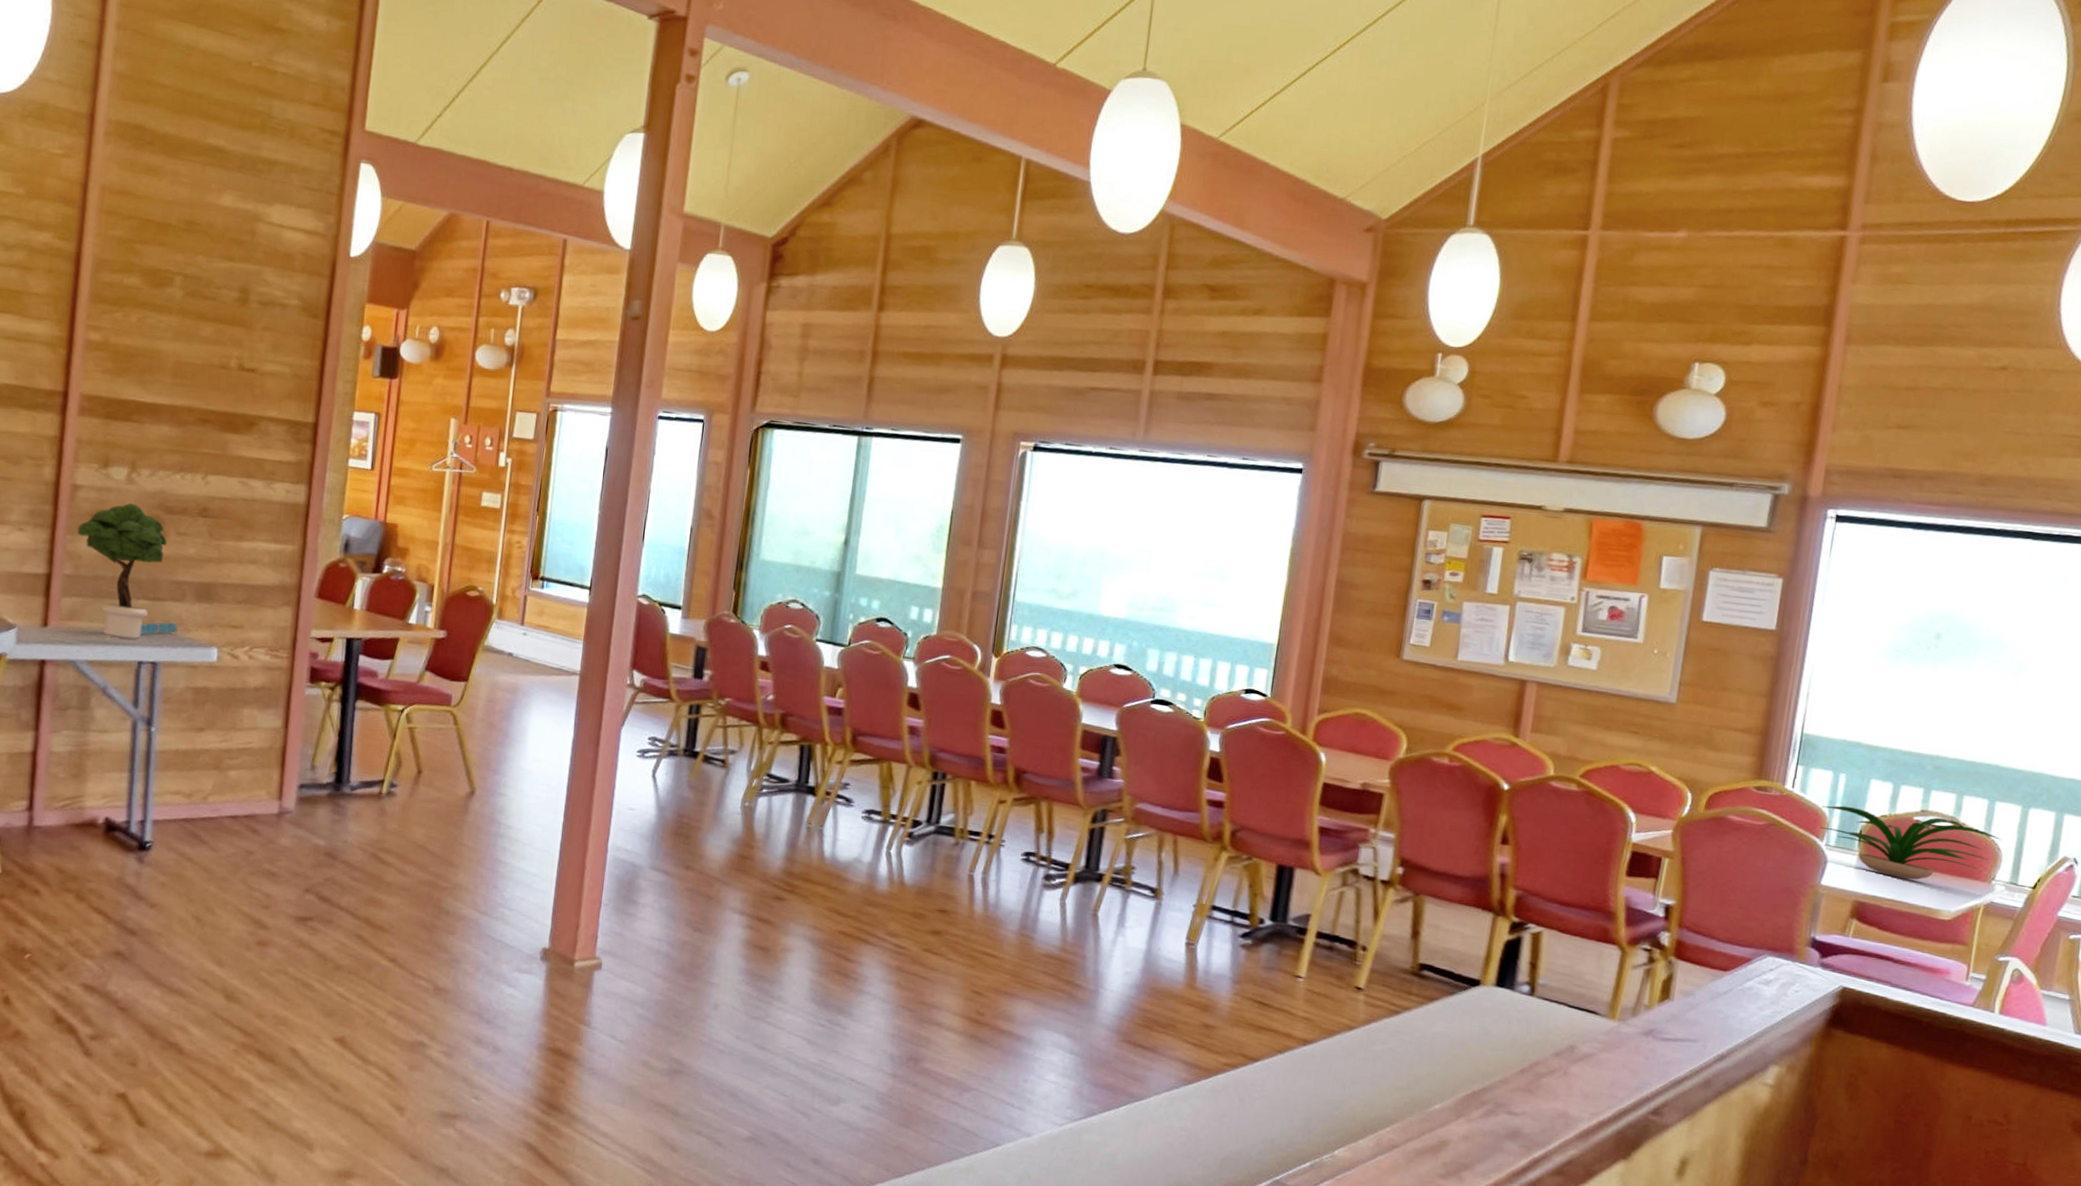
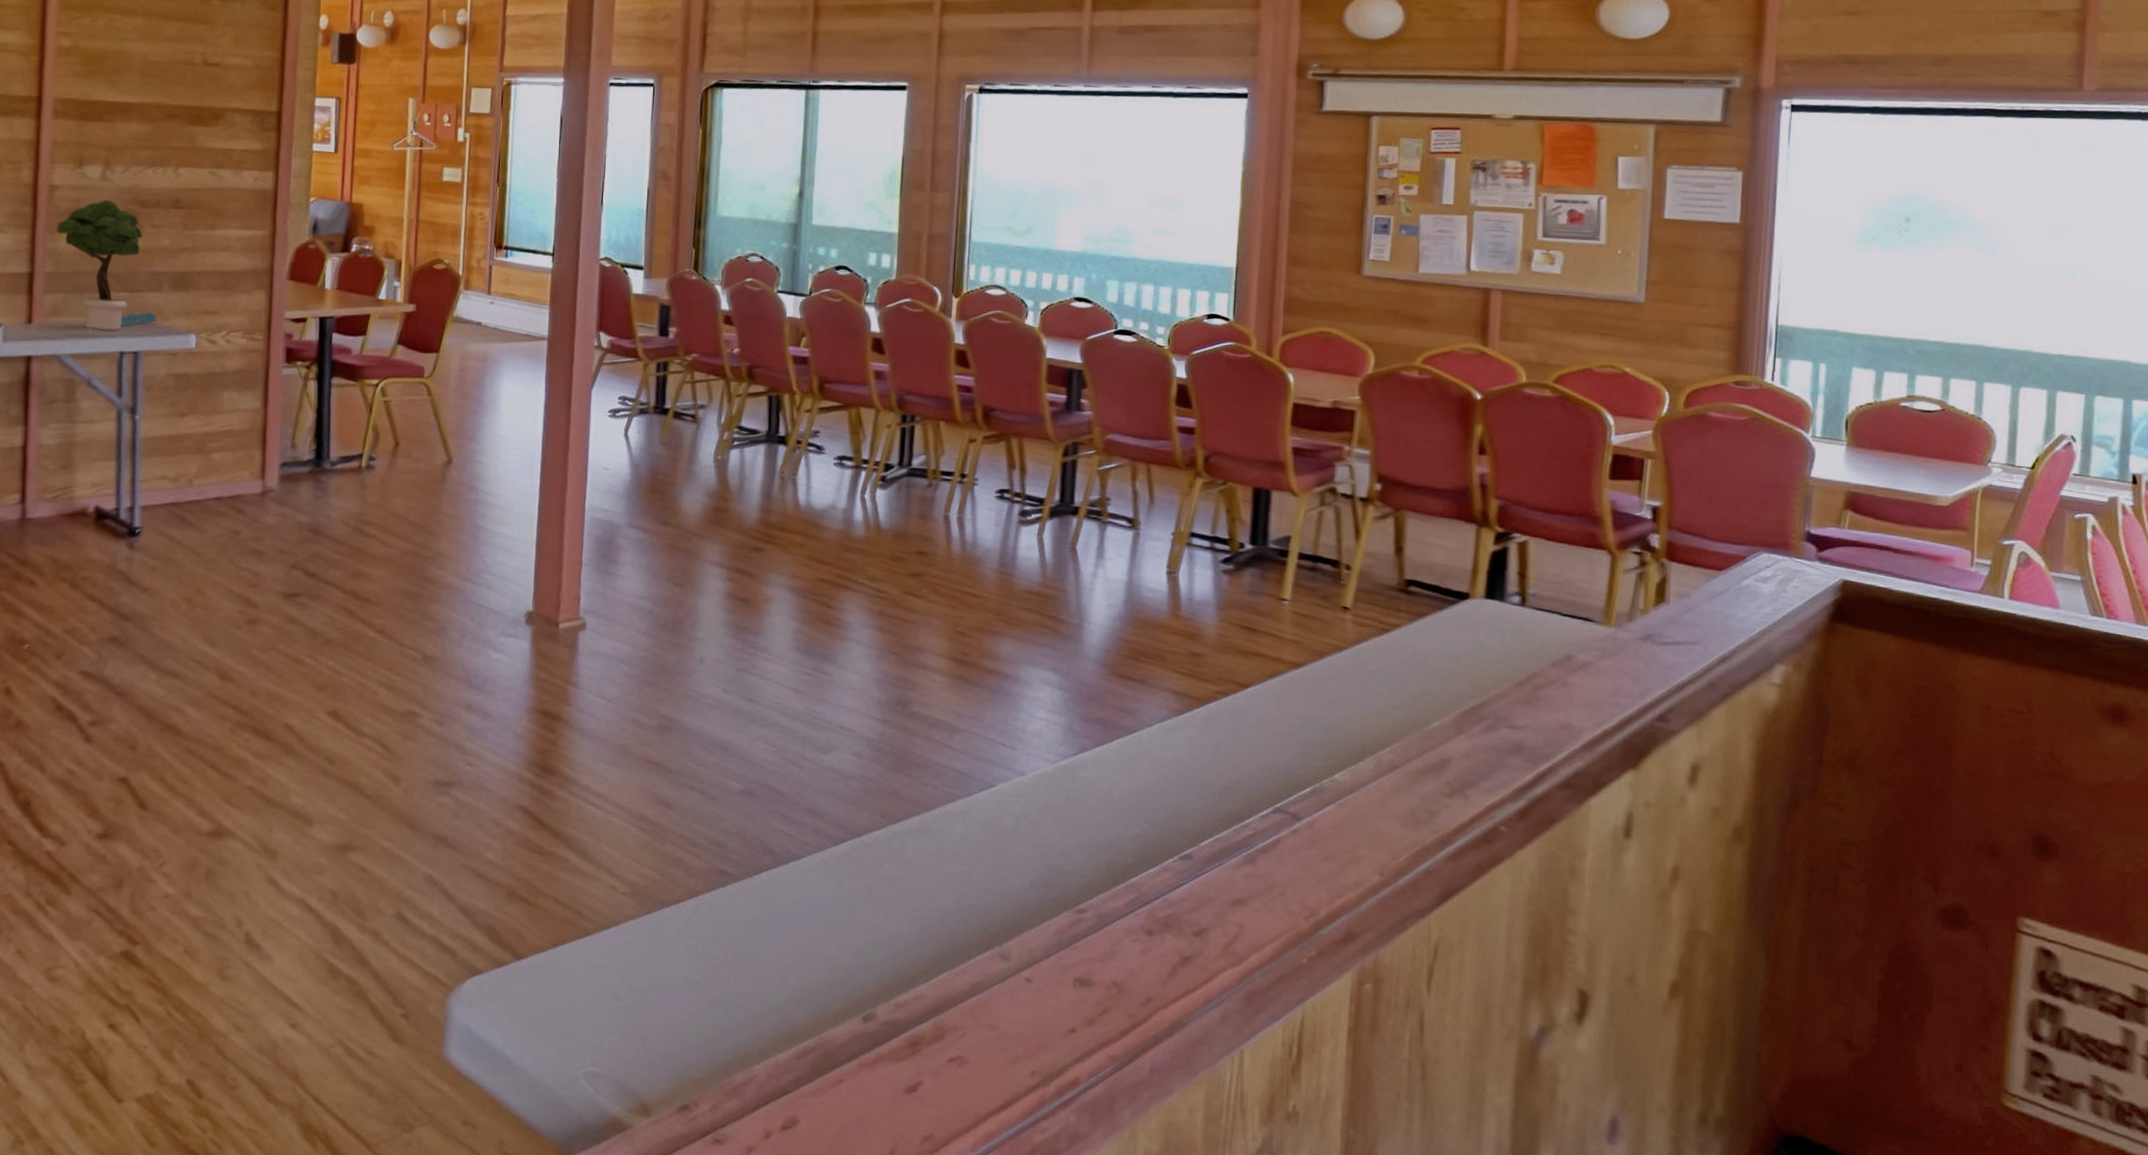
plant: present [1820,805,2002,880] -> none [1804,396,1994,467]

